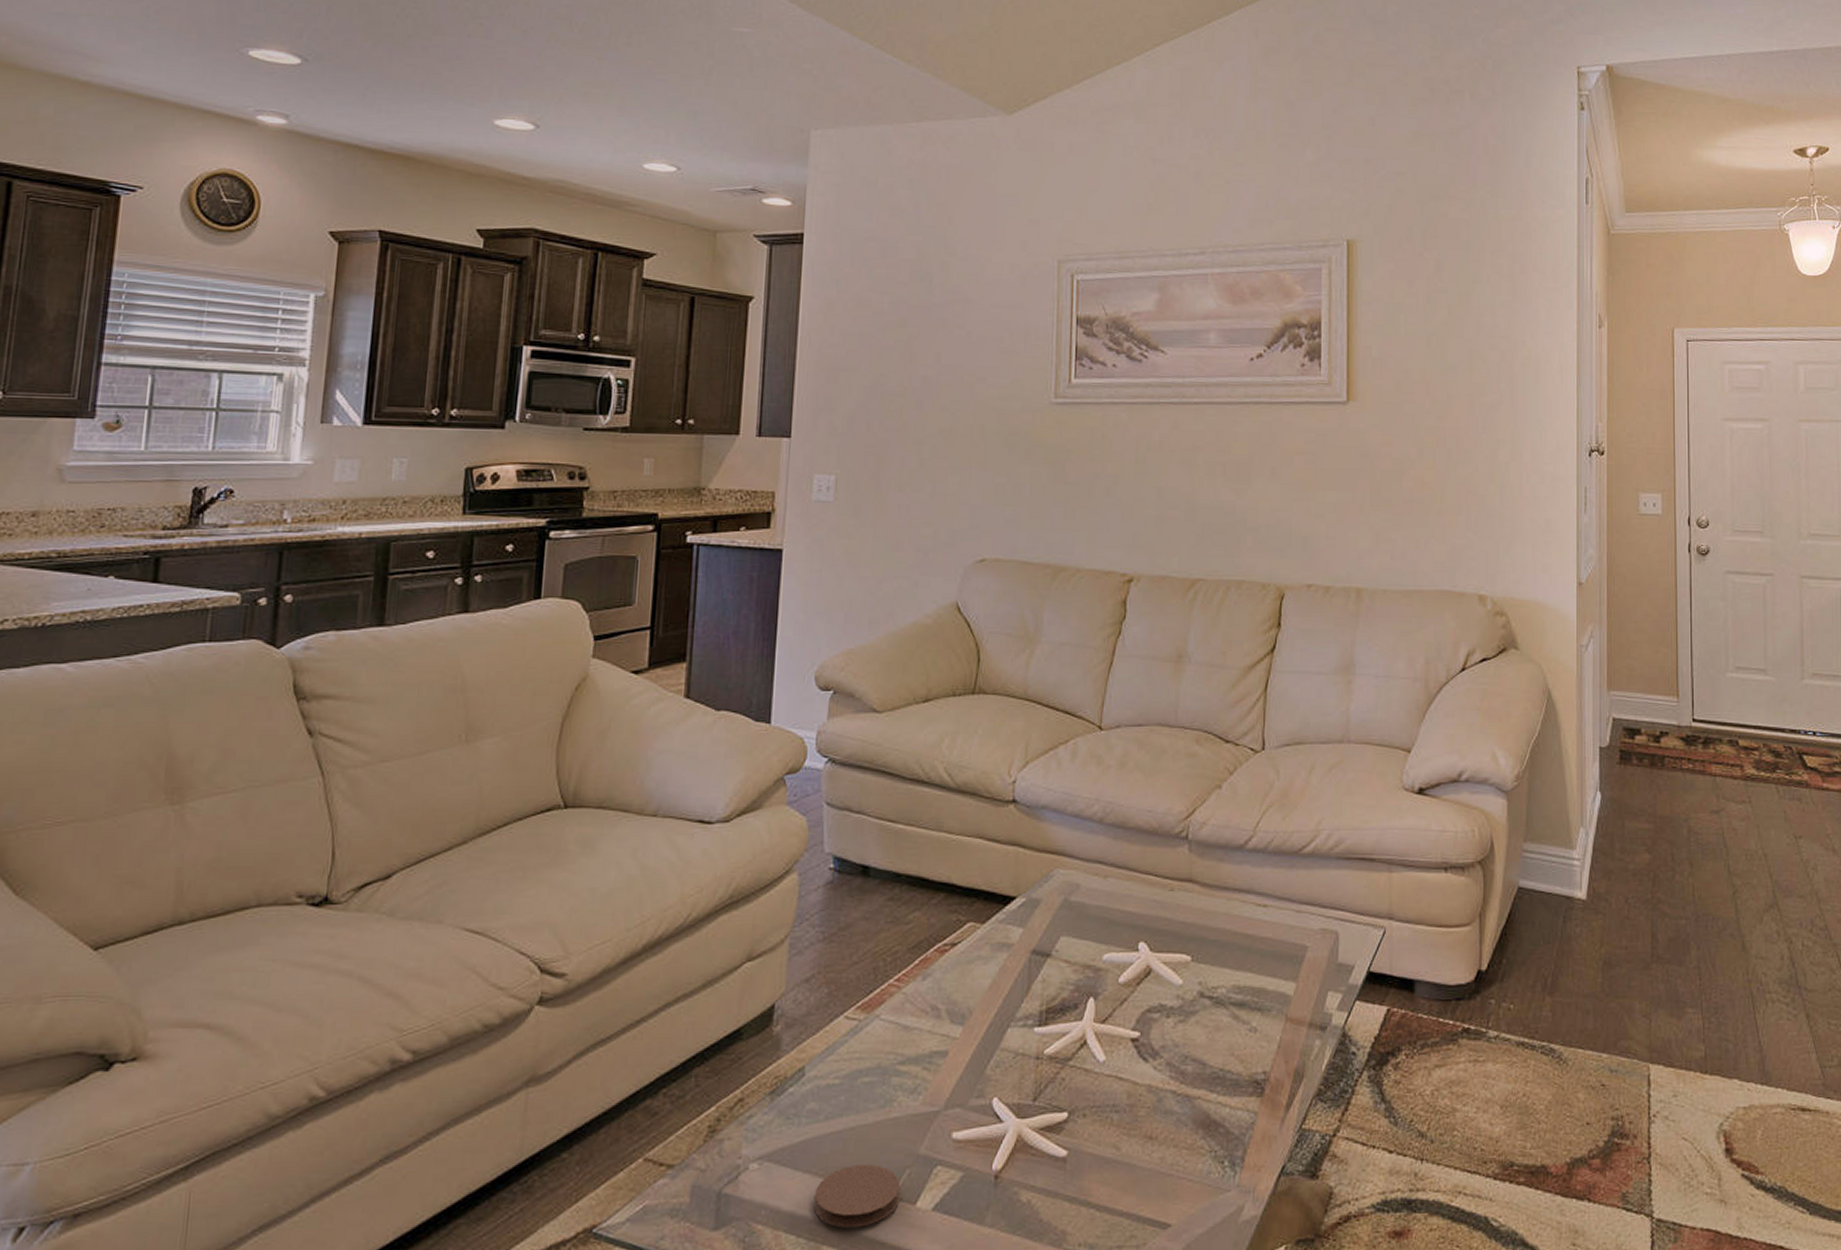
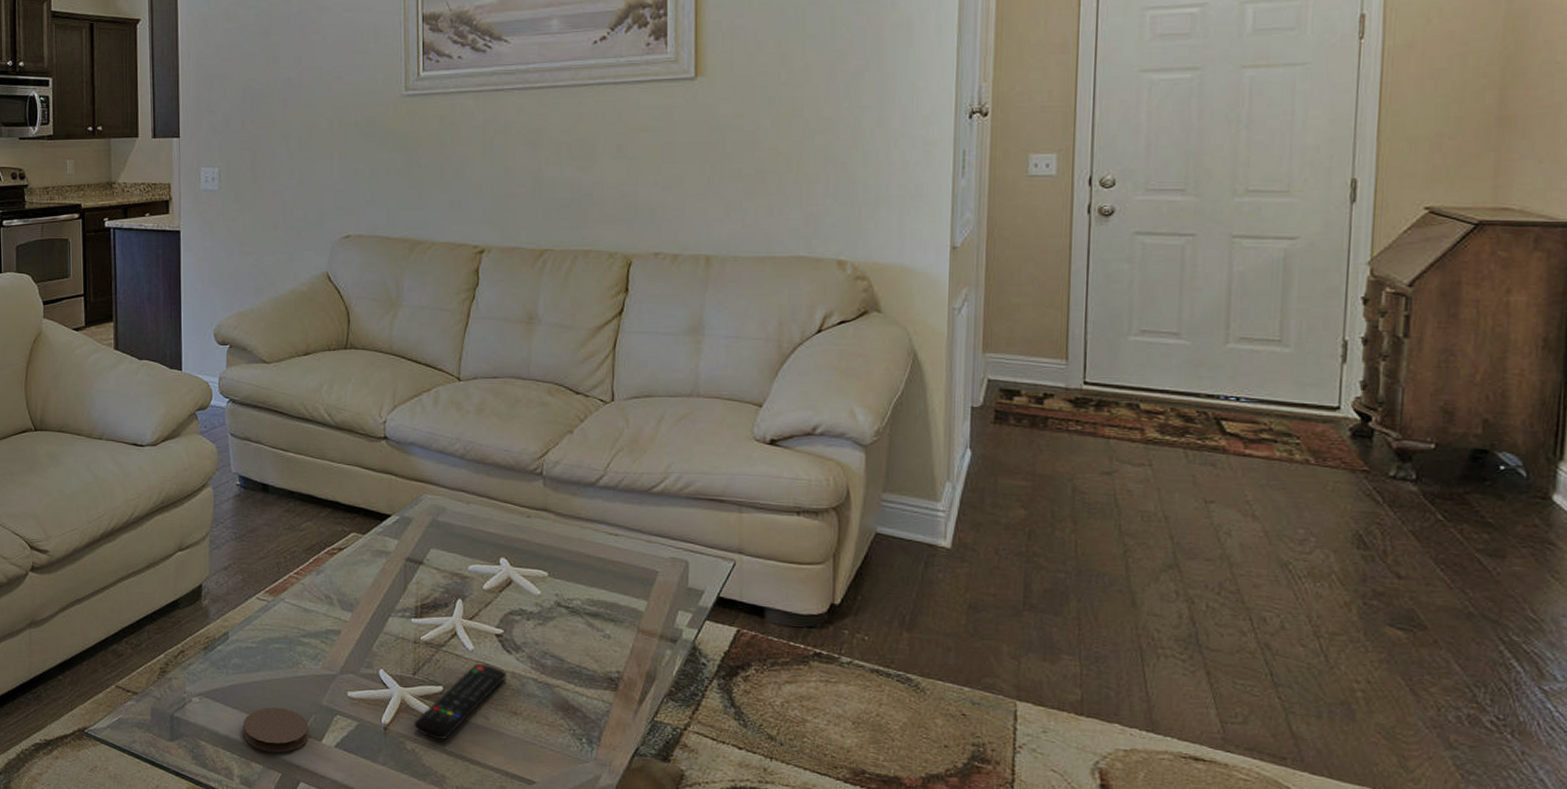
remote control: none [1030,1077,1142,1184] -> present [413,663,507,740]

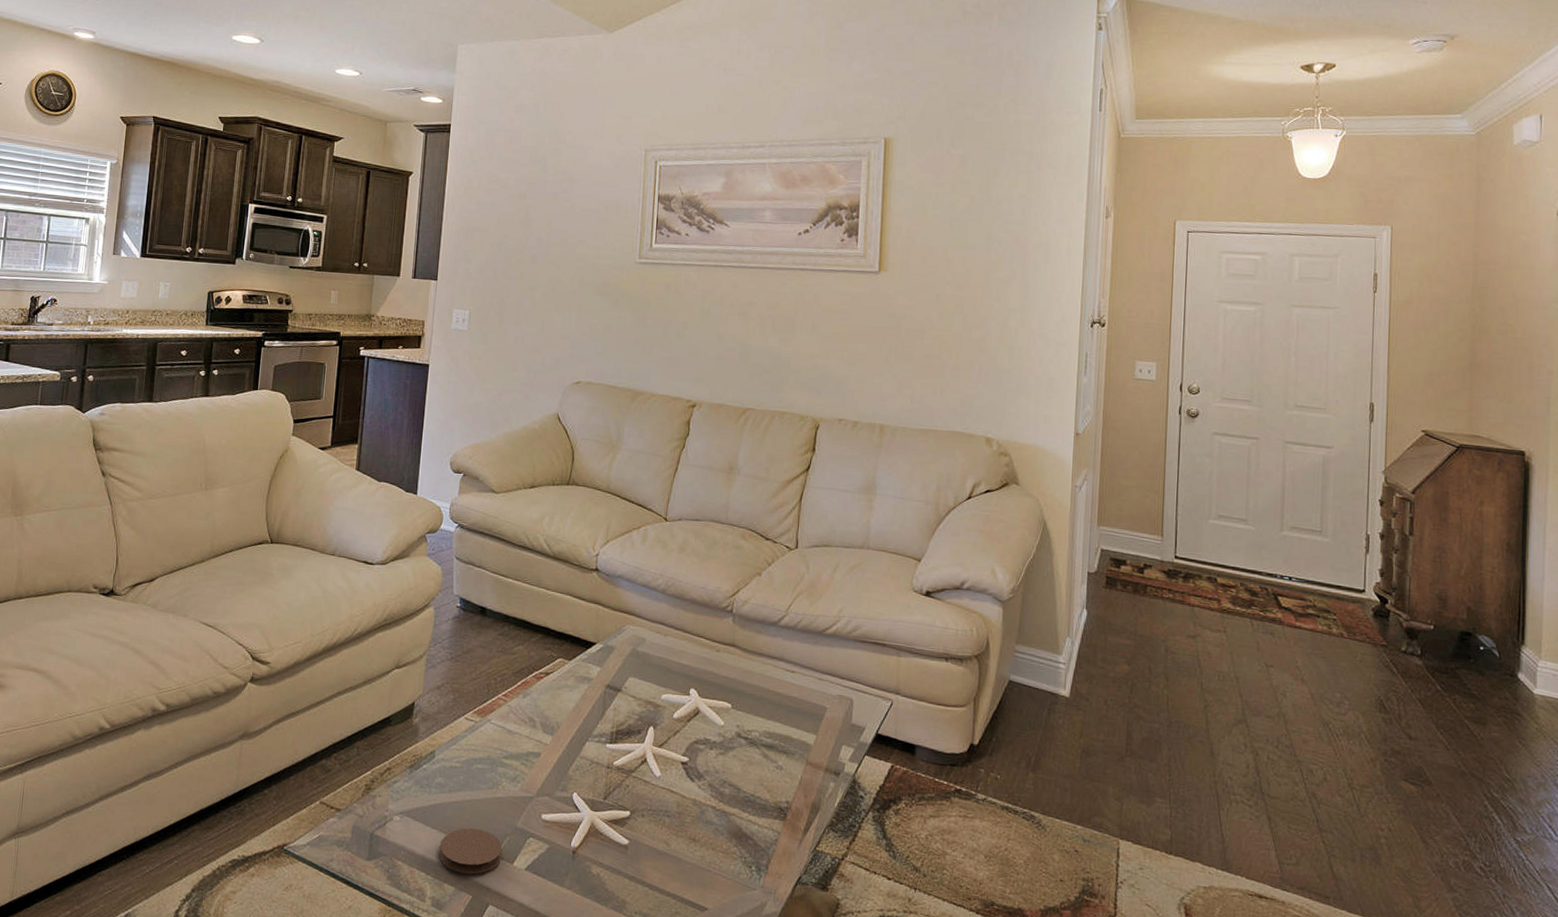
remote control: present [413,663,507,740] -> none [600,789,689,865]

